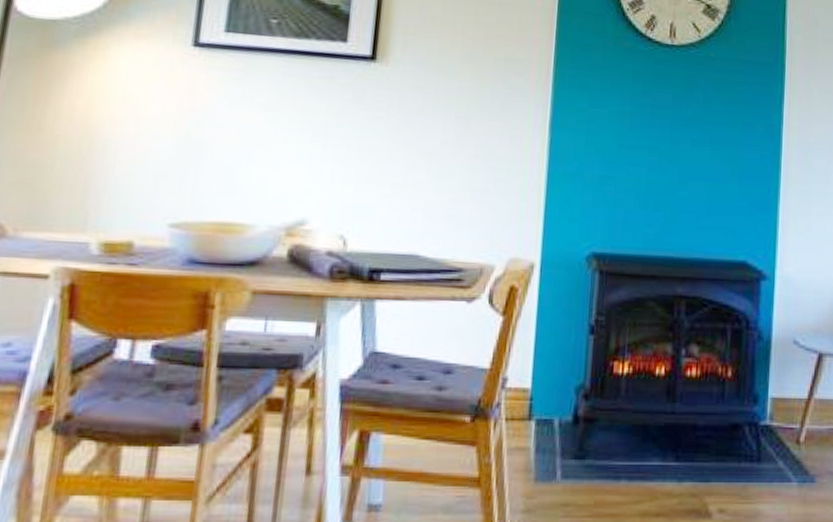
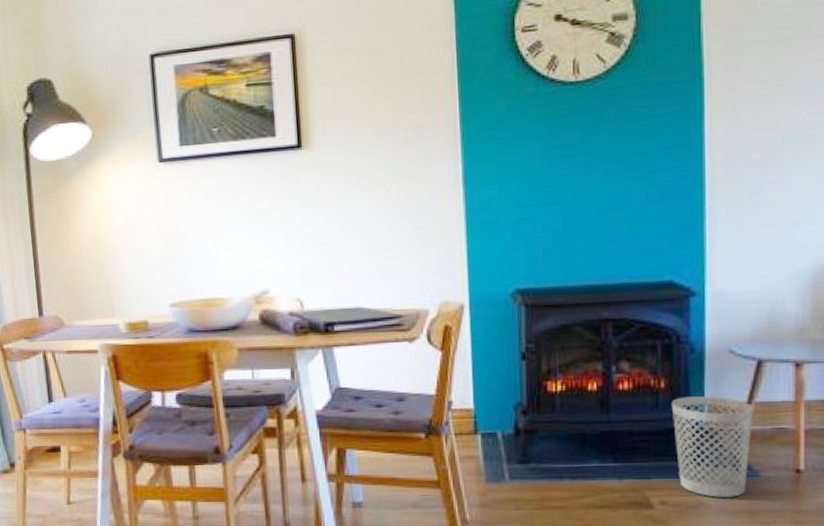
wastebasket: none [736,389,812,506] -> present [671,396,753,497]

